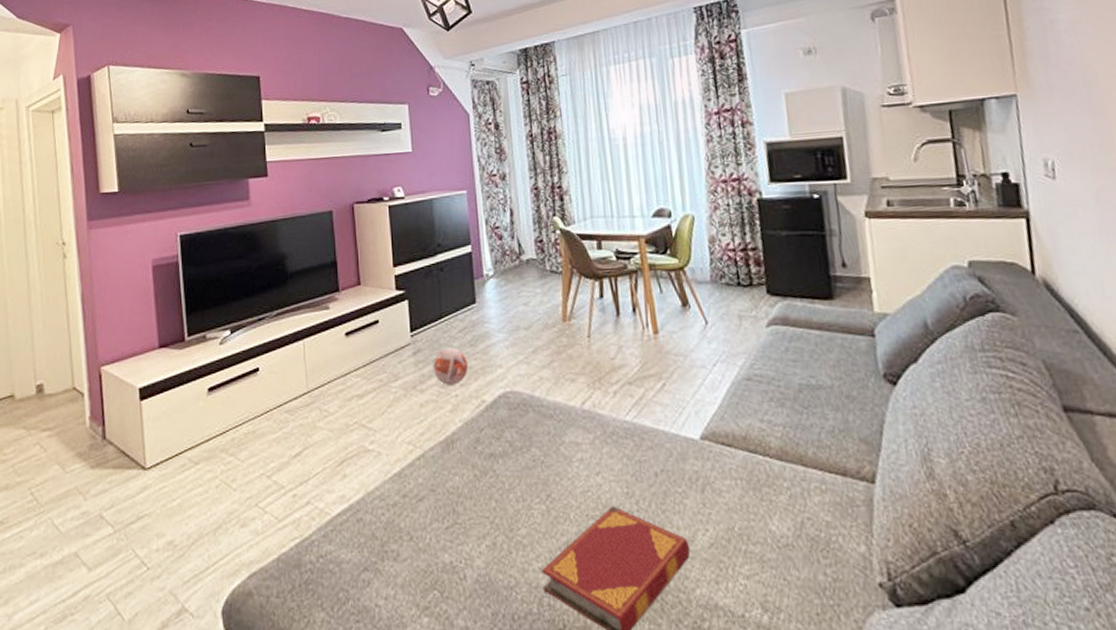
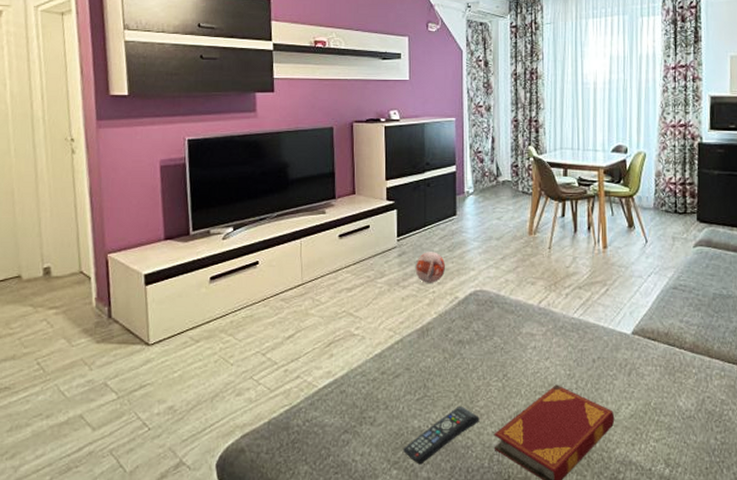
remote control: none [433,536,523,610] -> present [402,407,480,465]

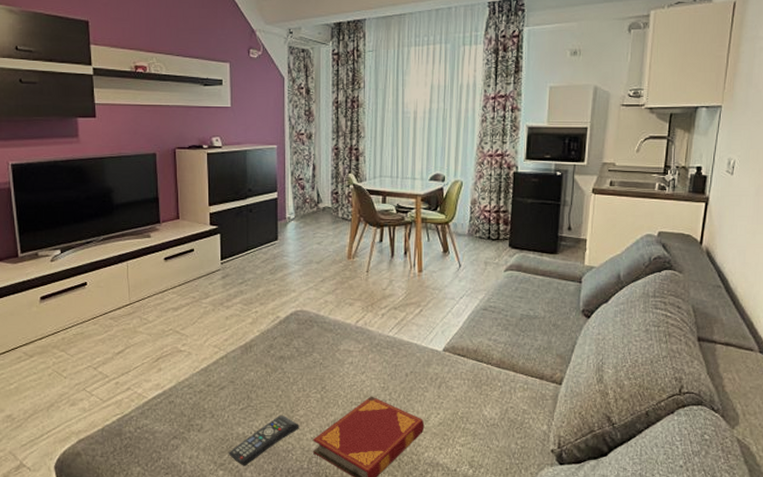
ball: present [415,252,446,283] -> none [238,274,268,304]

